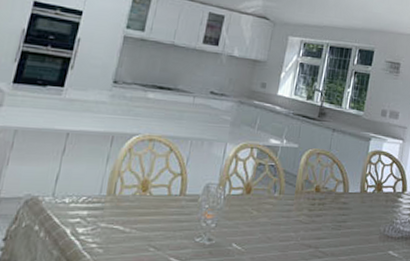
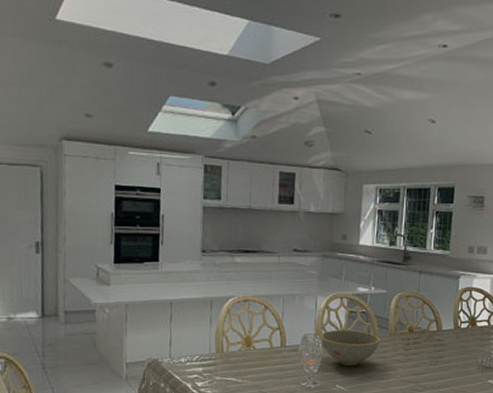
bowl: none [223,182,286,223] -> present [320,329,380,366]

